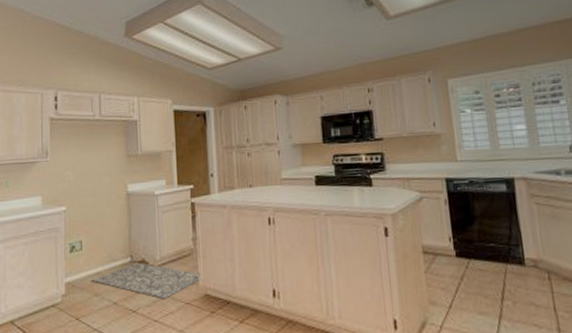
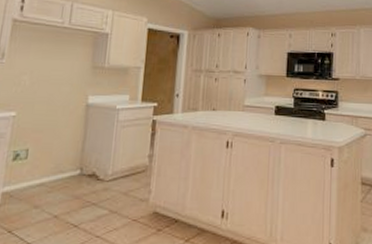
rug: present [91,262,202,299] -> none [32,176,153,215]

